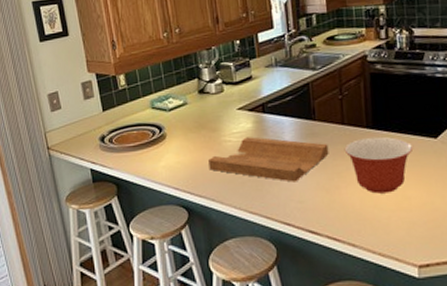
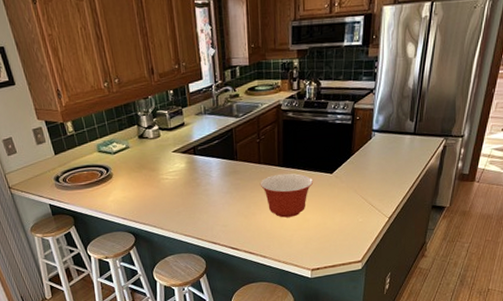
cutting board: present [209,137,329,182] -> none [150,175,248,211]

